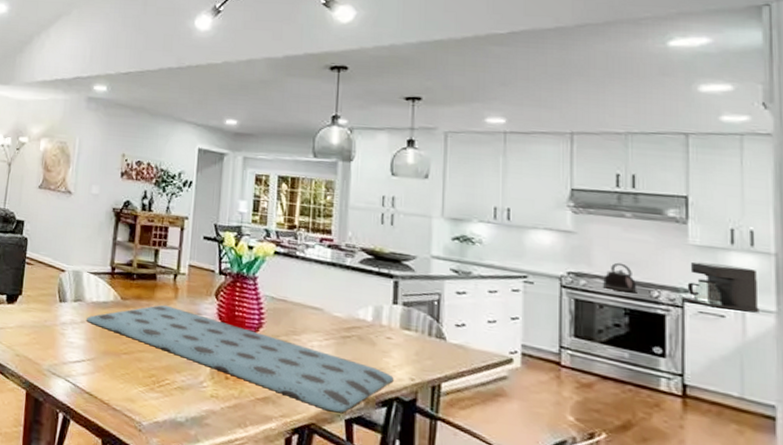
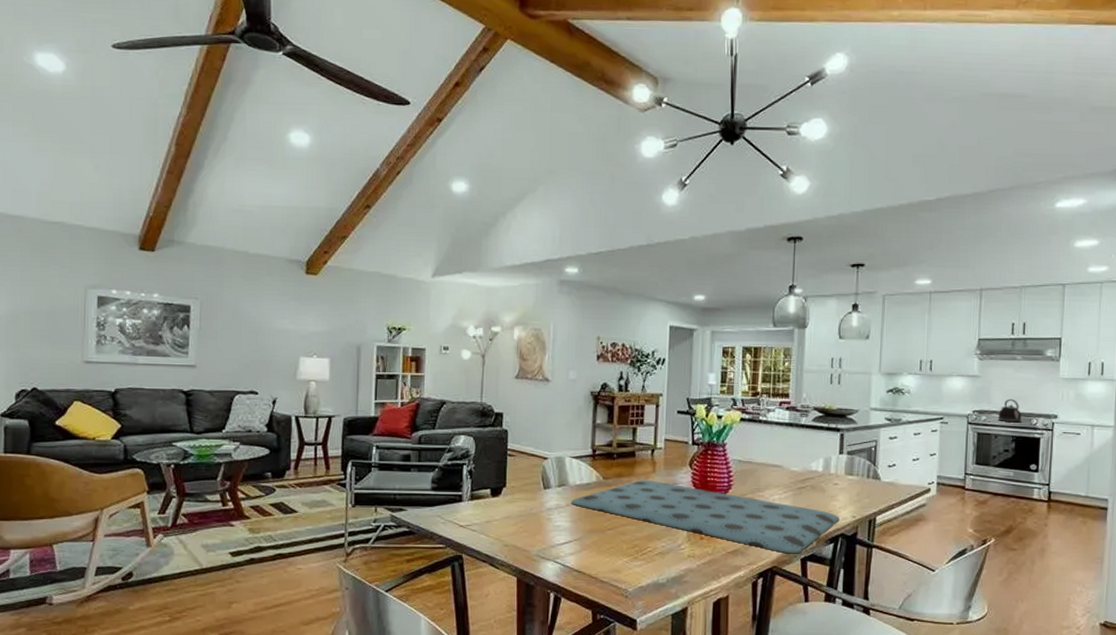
coffee maker: present [682,261,759,313] -> none [1052,392,1103,429]

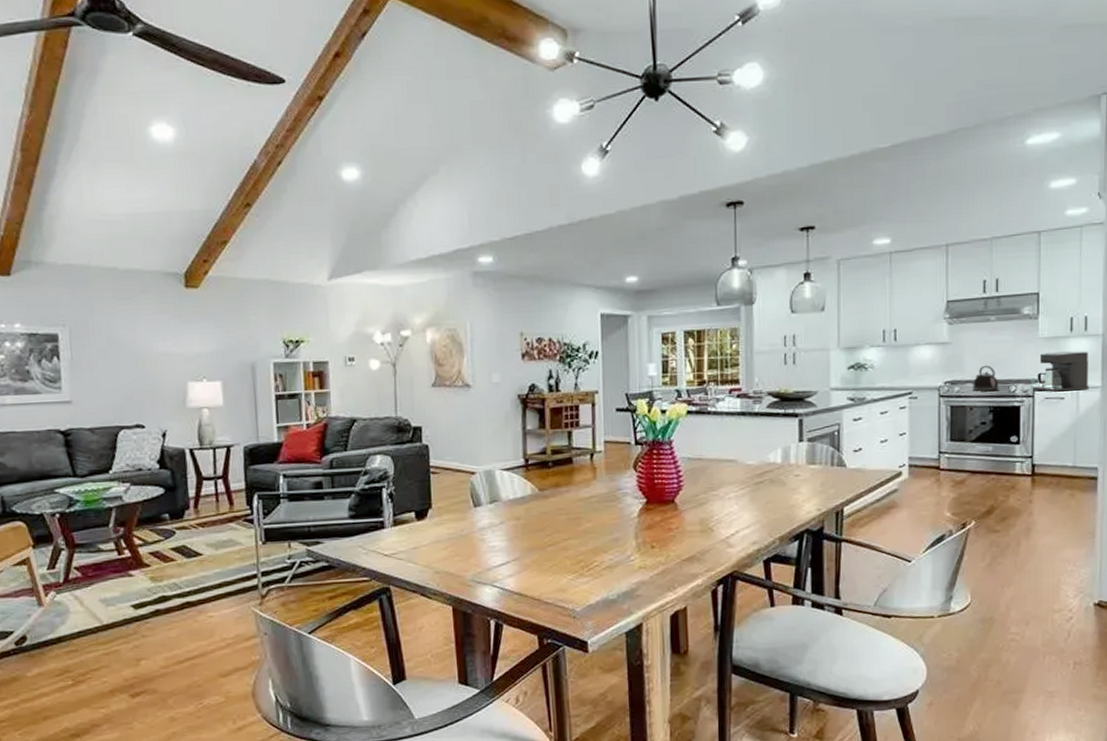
placemat: present [571,479,840,554] -> none [506,487,803,556]
coffee maker: none [1052,392,1103,429] -> present [1033,351,1089,393]

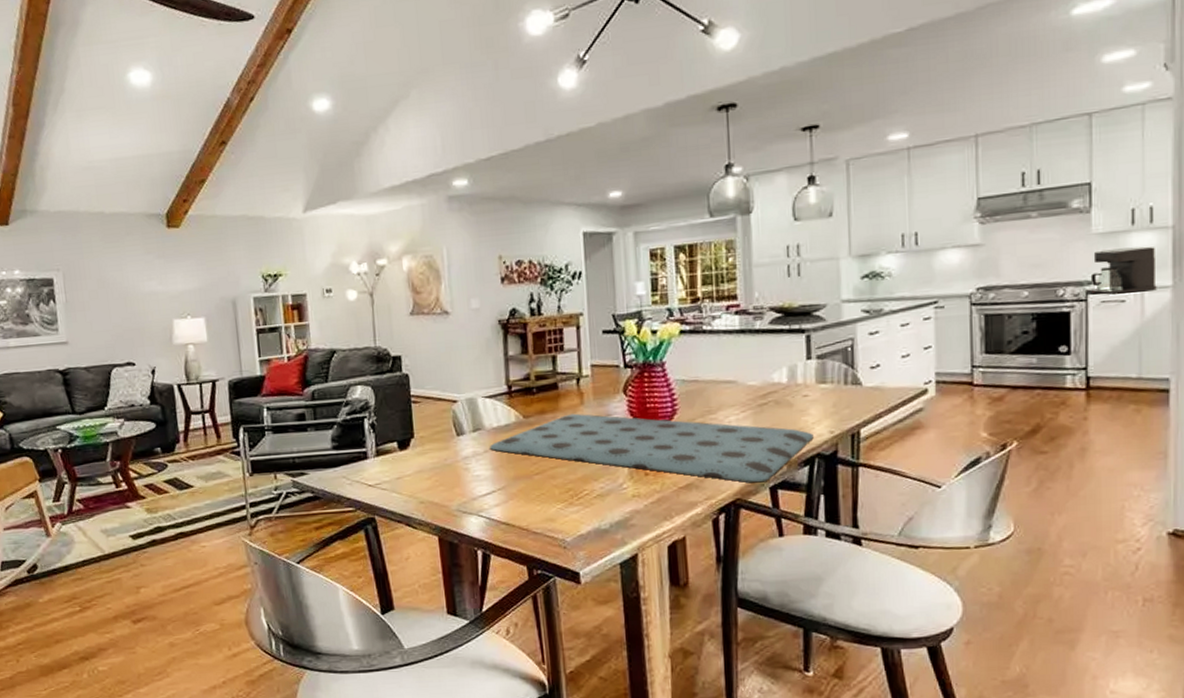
placemat: none [506,487,803,556] -> present [490,413,814,483]
kettle: present [973,365,999,392] -> none [1011,267,1044,298]

